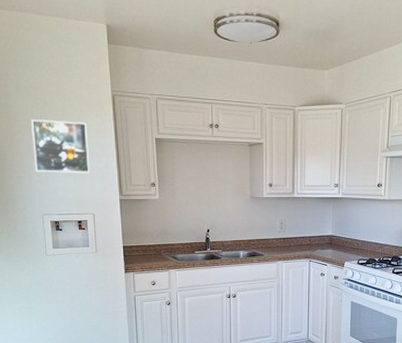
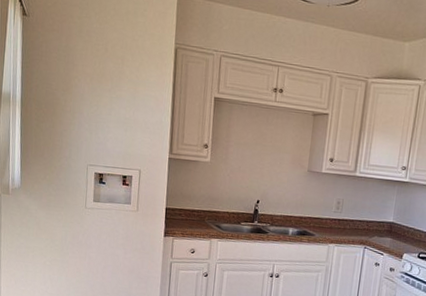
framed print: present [31,118,89,173] -> none [86,64,145,127]

